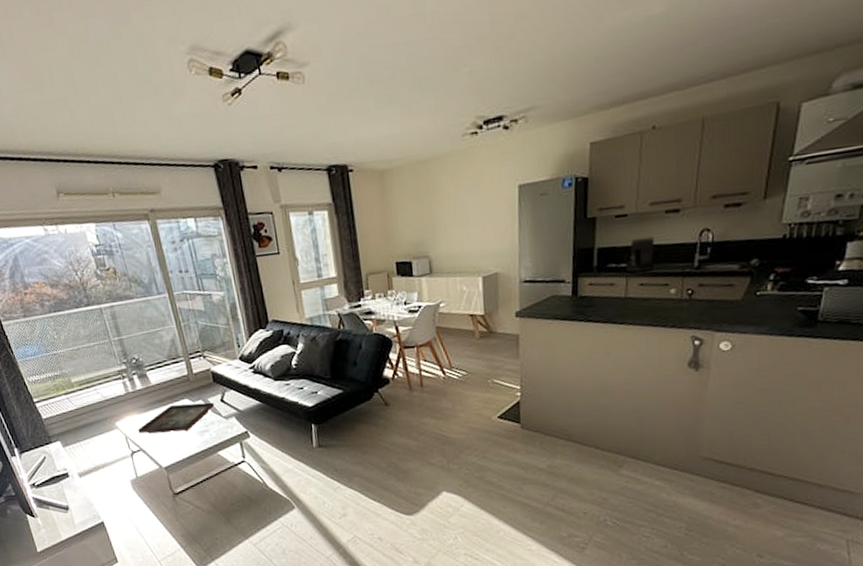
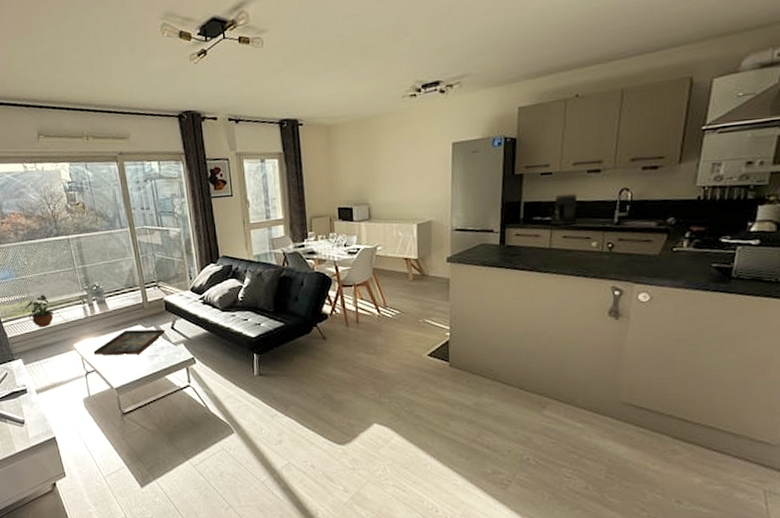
potted plant: none [59,371,91,406] -> present [25,295,54,327]

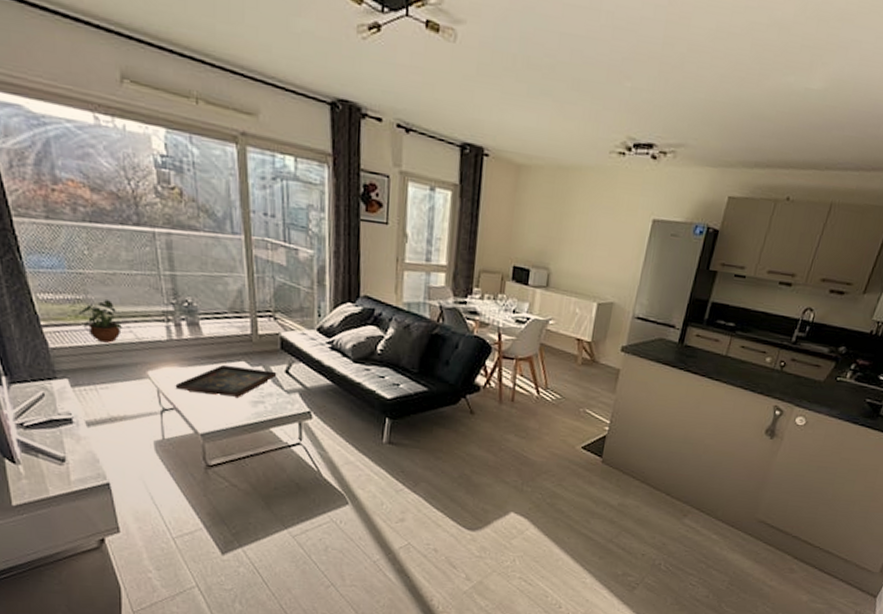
coffee maker: present [548,193,578,226] -> none [731,301,765,336]

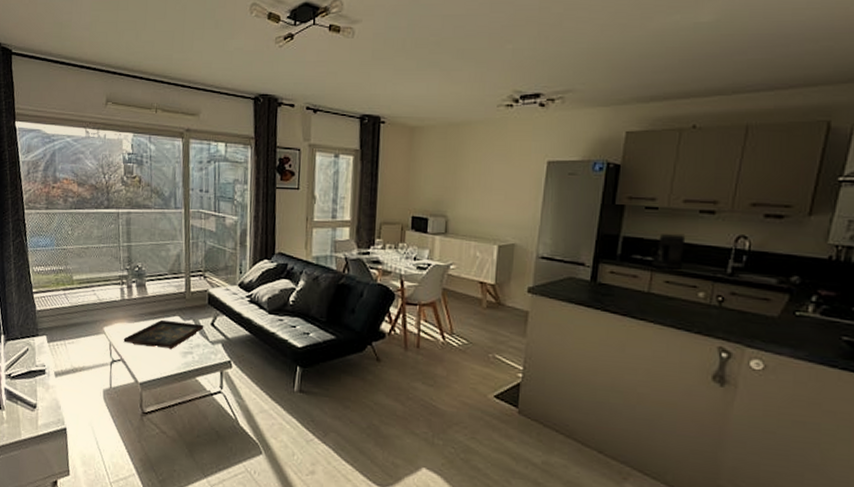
potted plant: present [79,300,122,343] -> none [60,269,89,304]
coffee maker: none [731,301,765,336] -> present [650,233,686,269]

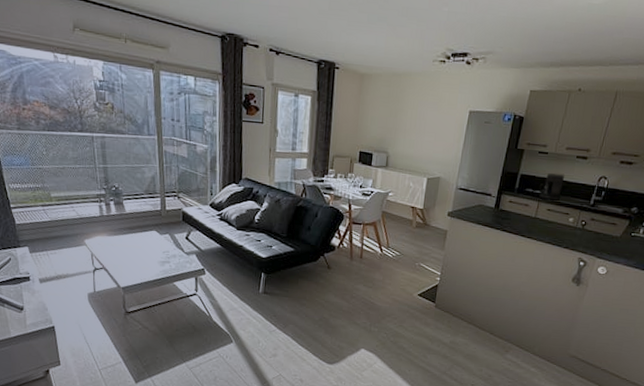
decorative tray: present [123,319,204,350] -> none [104,233,180,260]

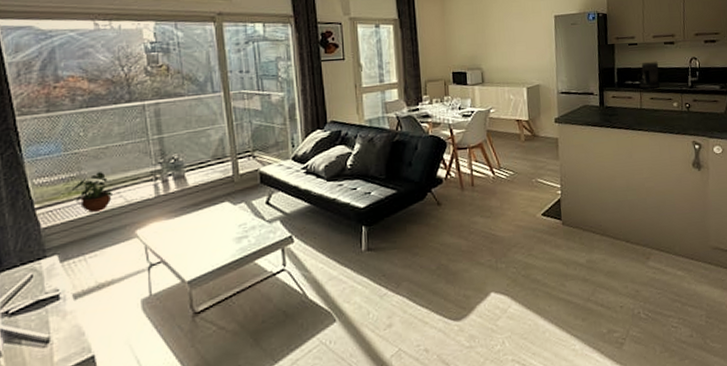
potted plant: none [38,187,67,219] -> present [72,172,112,212]

